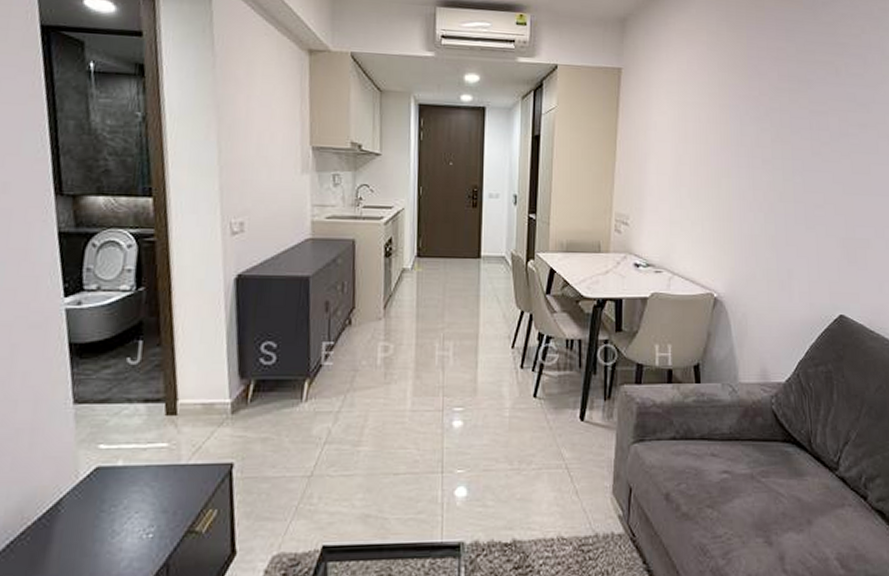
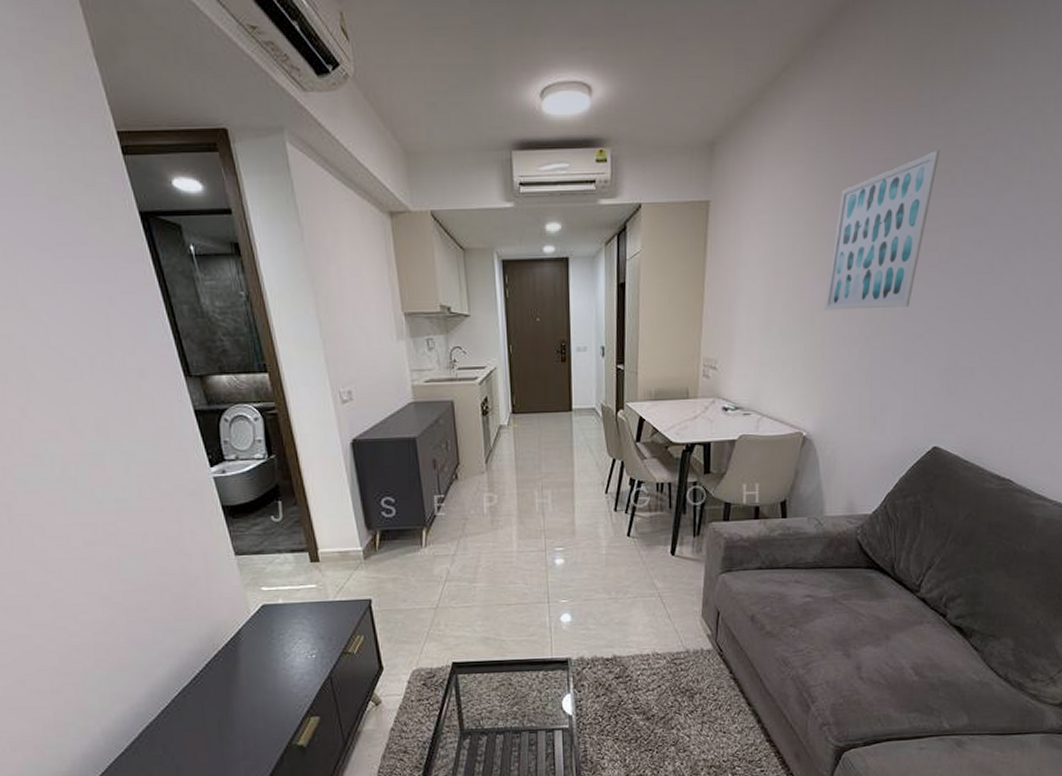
wall art: none [730,44,824,178] -> present [825,149,941,310]

